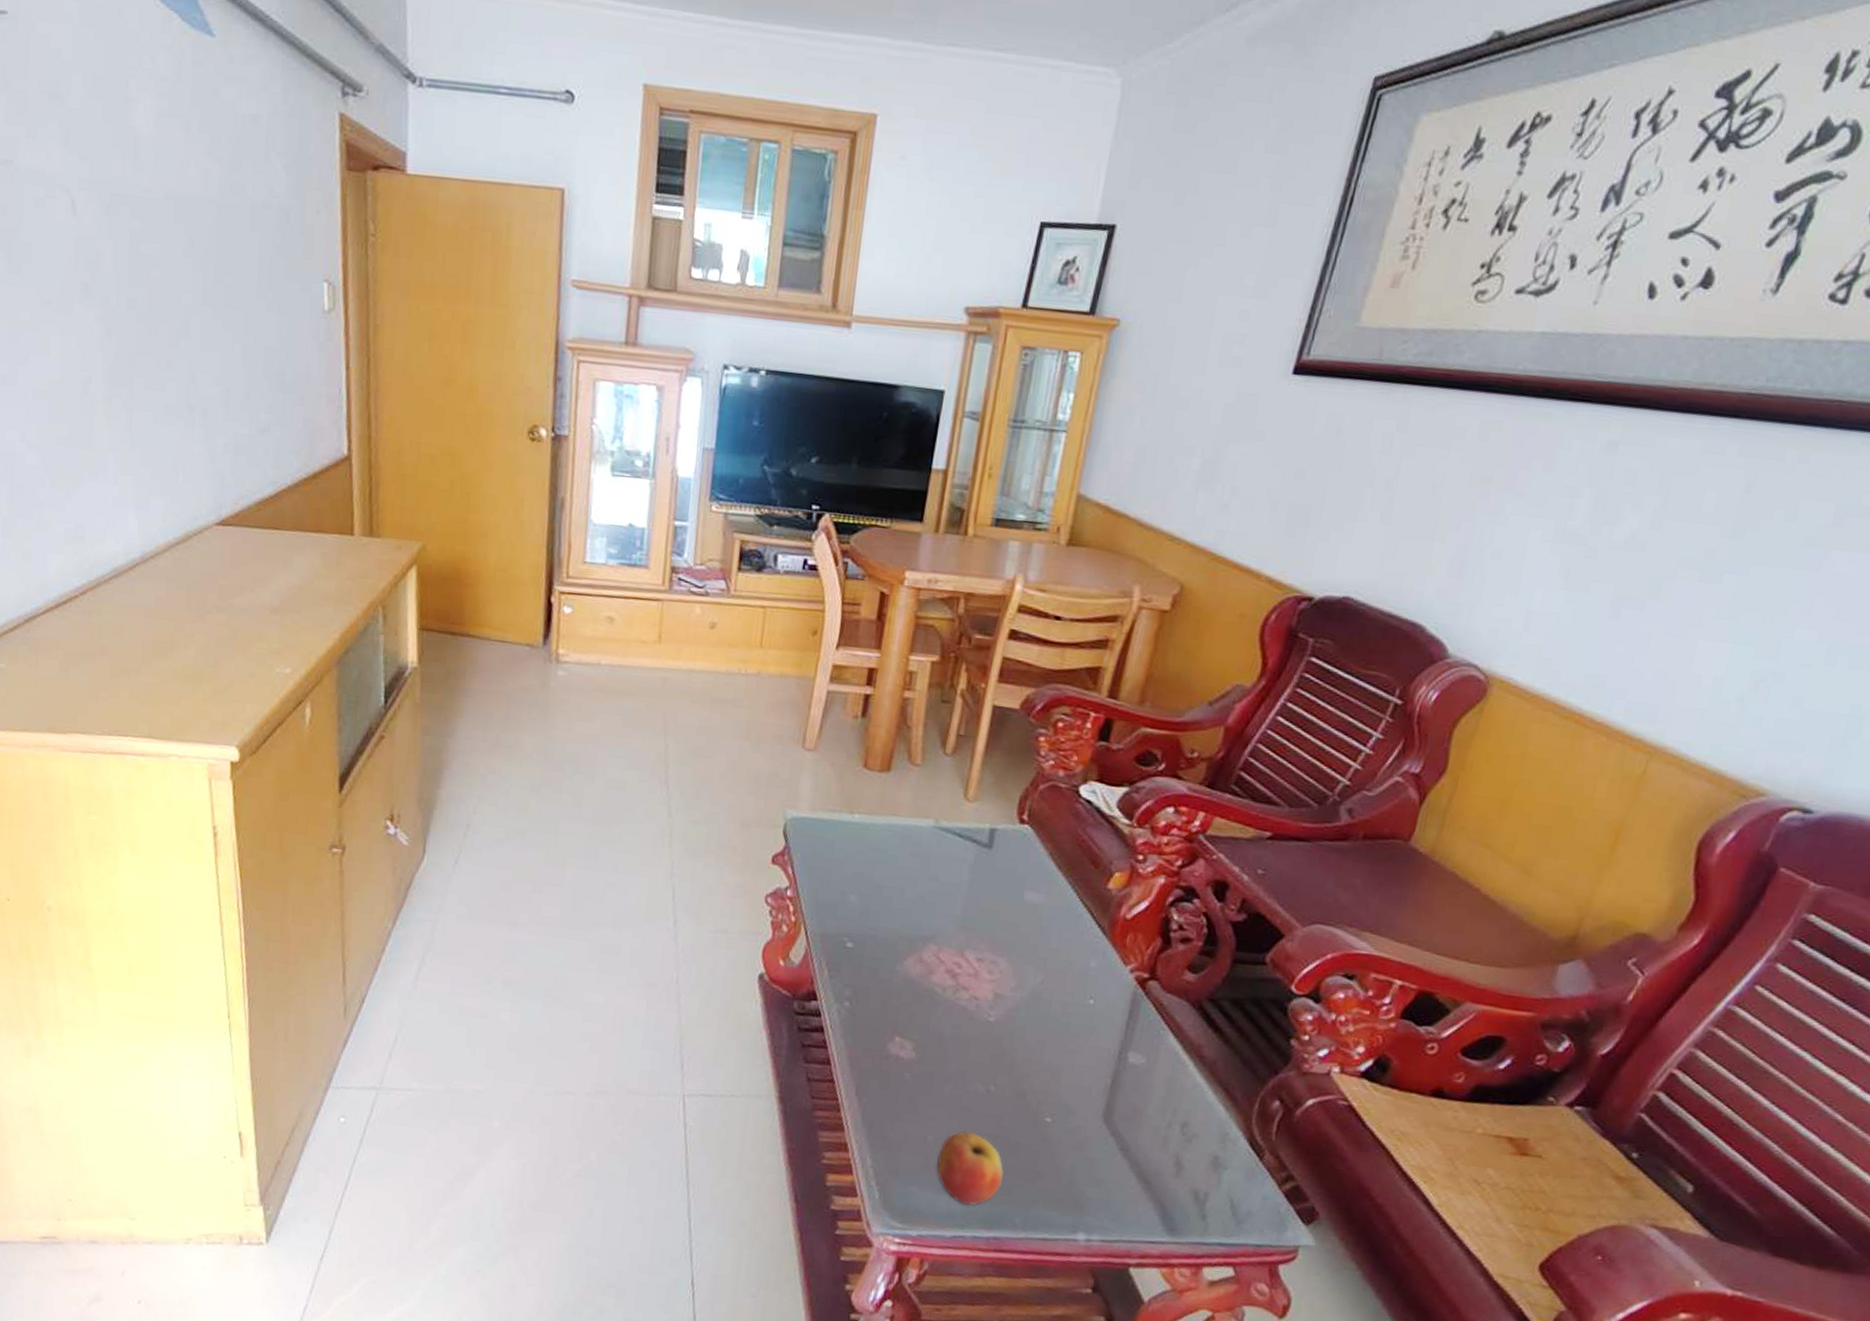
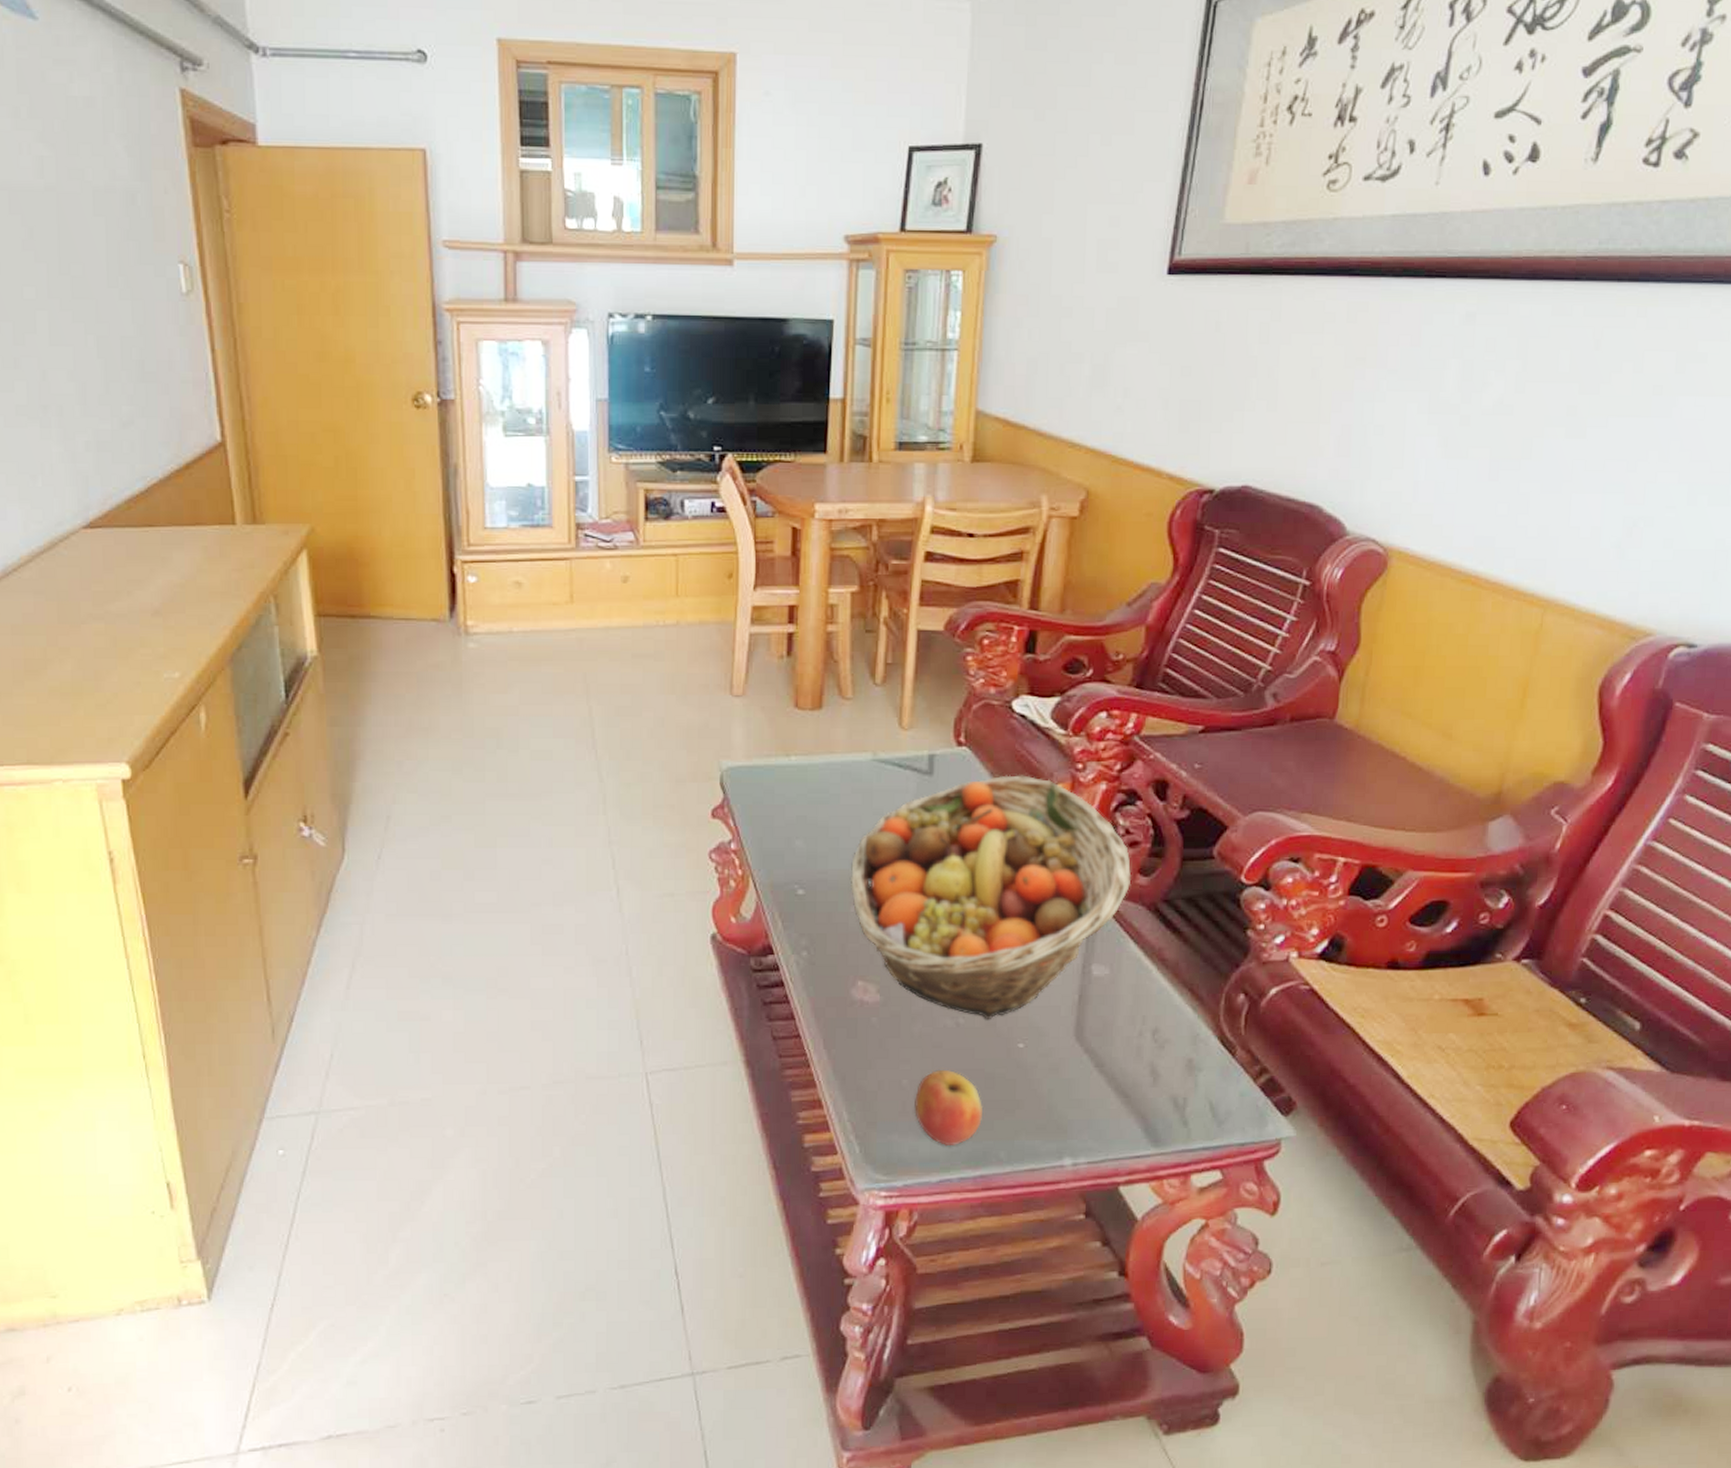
fruit basket: none [898,857,1181,1091] -> present [849,775,1132,1020]

